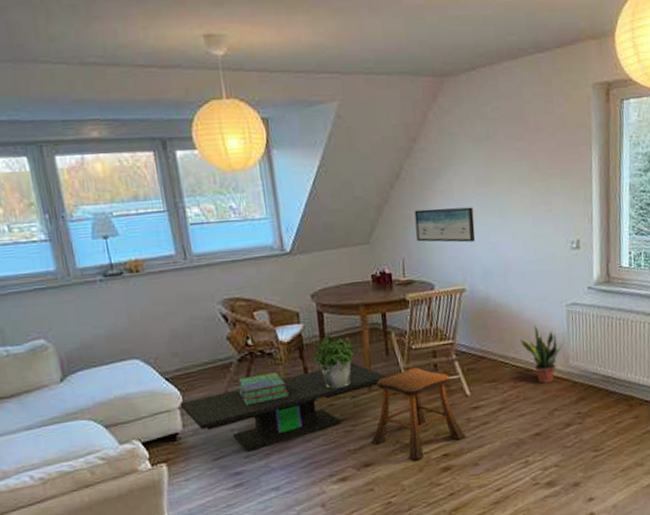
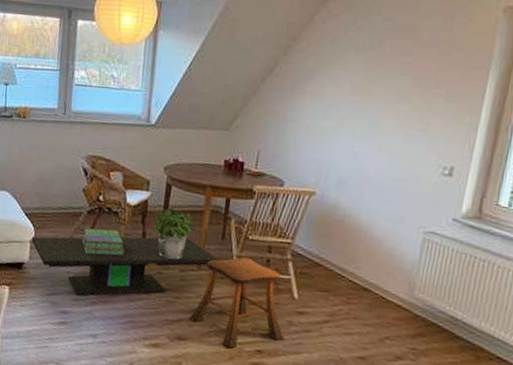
wall art: present [414,207,476,243] -> none [277,106,342,148]
potted plant: present [520,326,565,384] -> none [363,245,413,309]

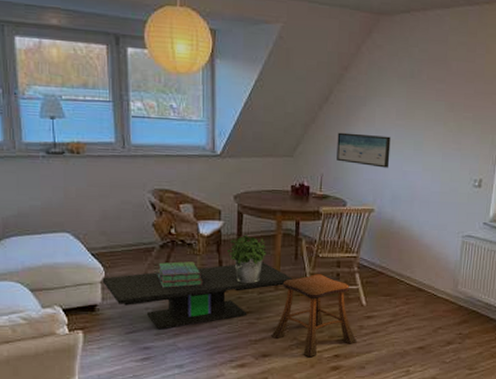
wall art: none [277,106,342,148] -> present [337,132,391,168]

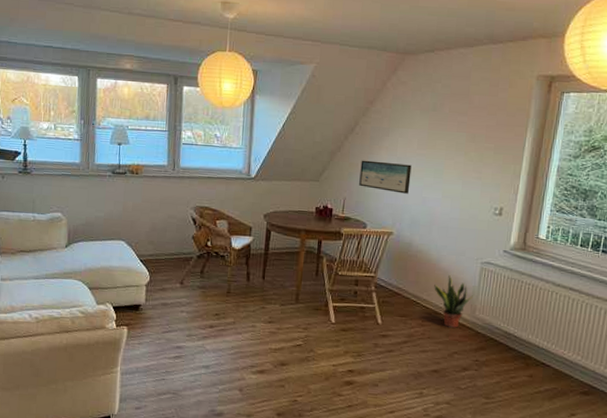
coffee table: present [102,262,293,330] -> none [147,276,313,332]
stack of books: present [157,261,202,288] -> none [193,271,231,295]
potted plant: present [228,235,267,284] -> none [255,250,290,296]
stool: present [271,274,357,356] -> none [290,290,371,369]
potted plant: none [417,251,456,303] -> present [434,275,474,328]

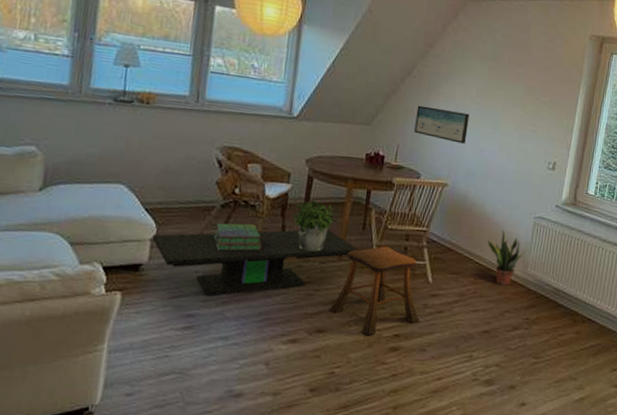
coffee table: none [147,276,313,332] -> present [152,229,358,296]
stack of books: none [193,271,231,295] -> present [213,223,262,251]
potted plant: none [255,250,290,296] -> present [292,200,334,252]
stool: none [290,290,371,369] -> present [329,246,420,335]

